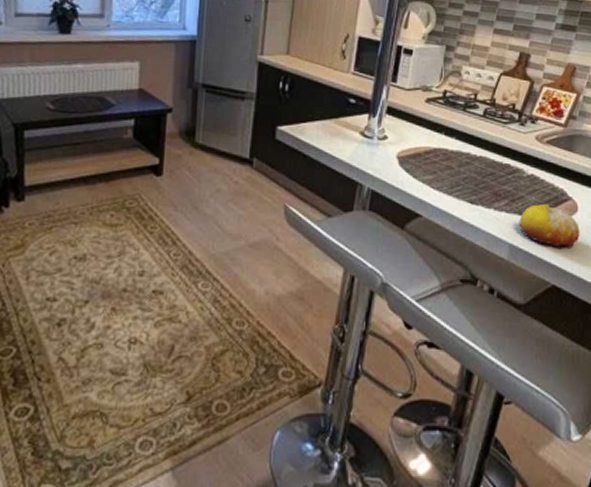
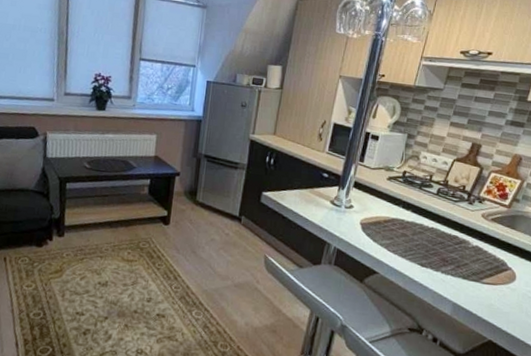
fruit: present [519,204,580,247] -> none [462,271,517,309]

